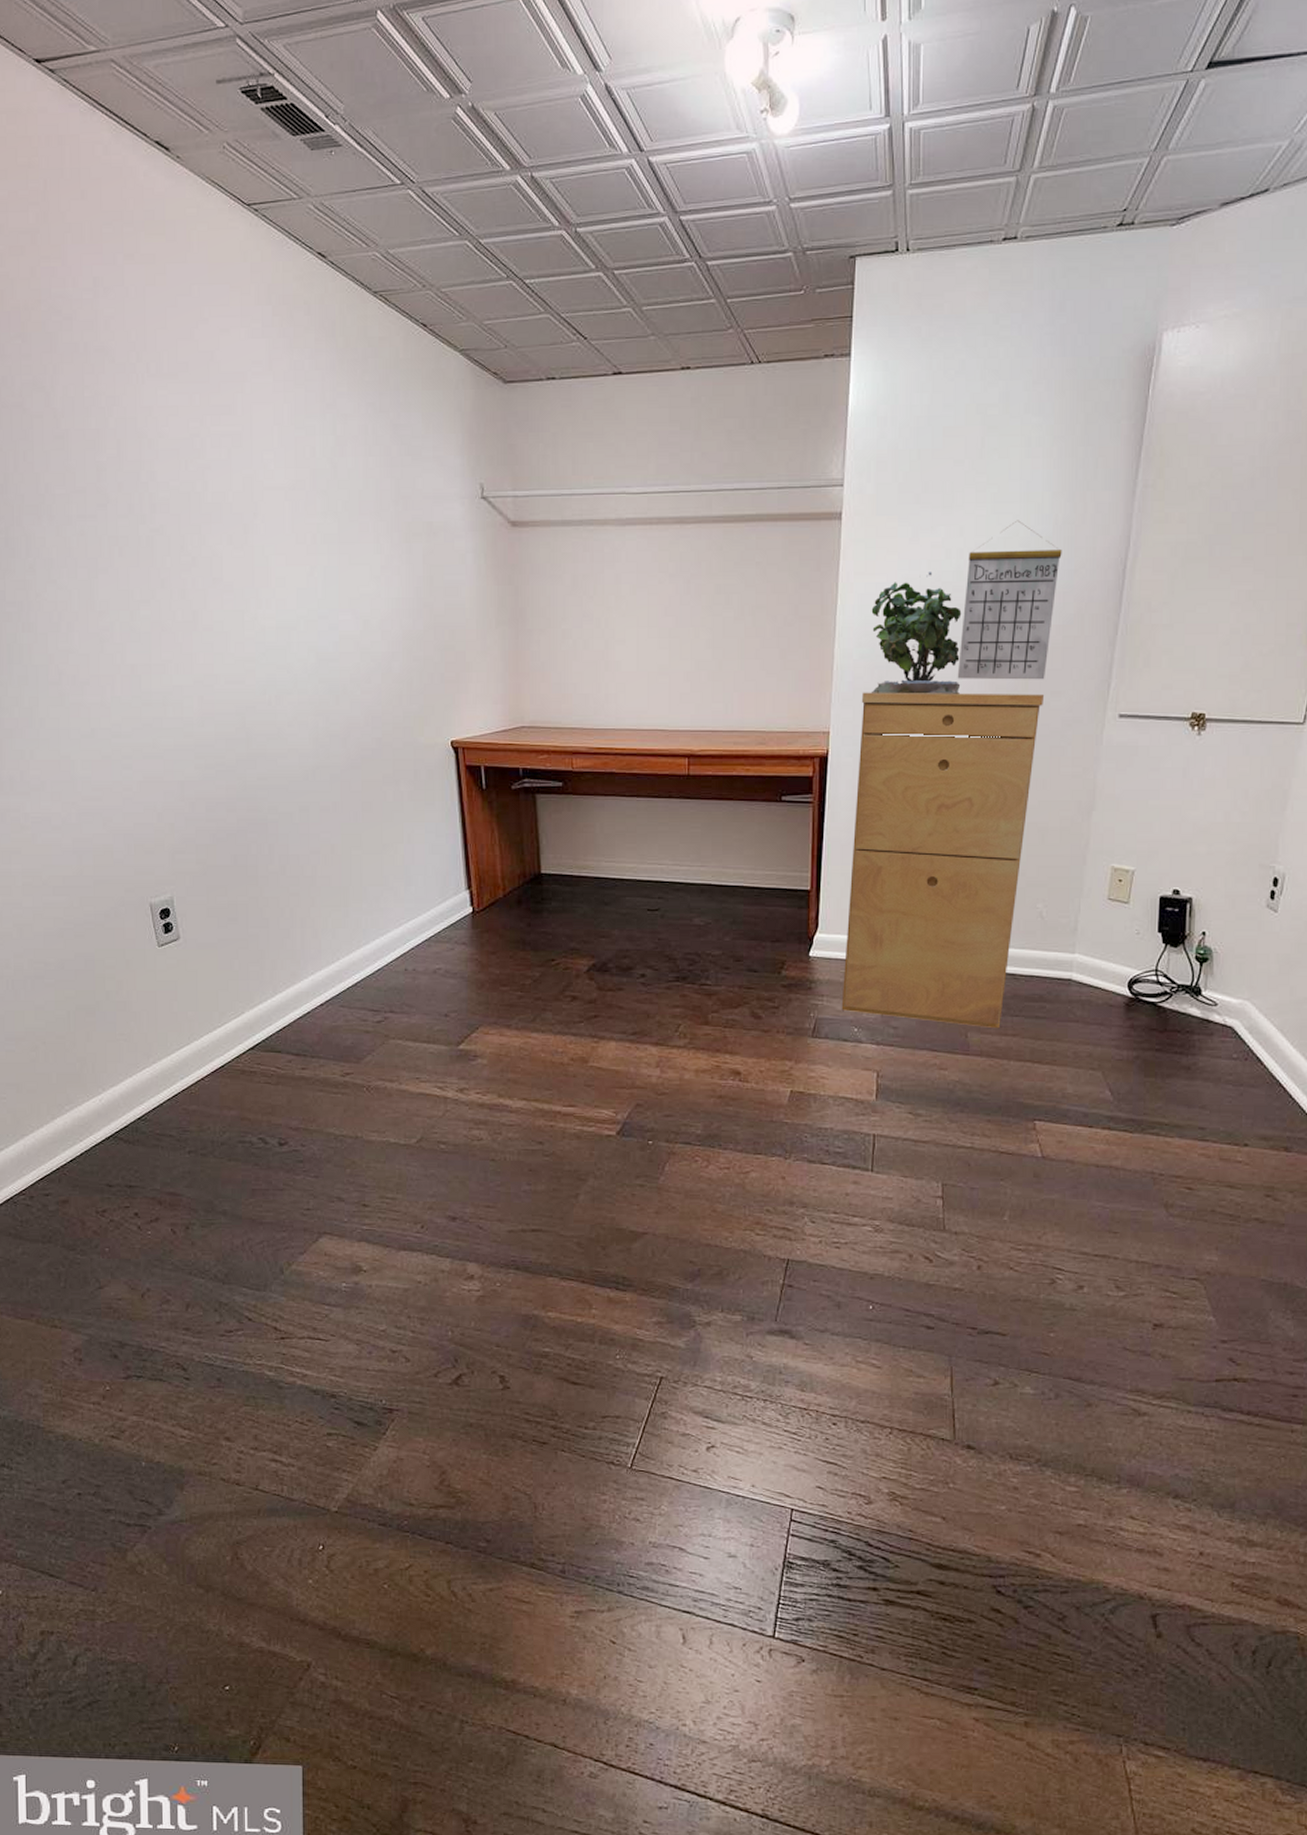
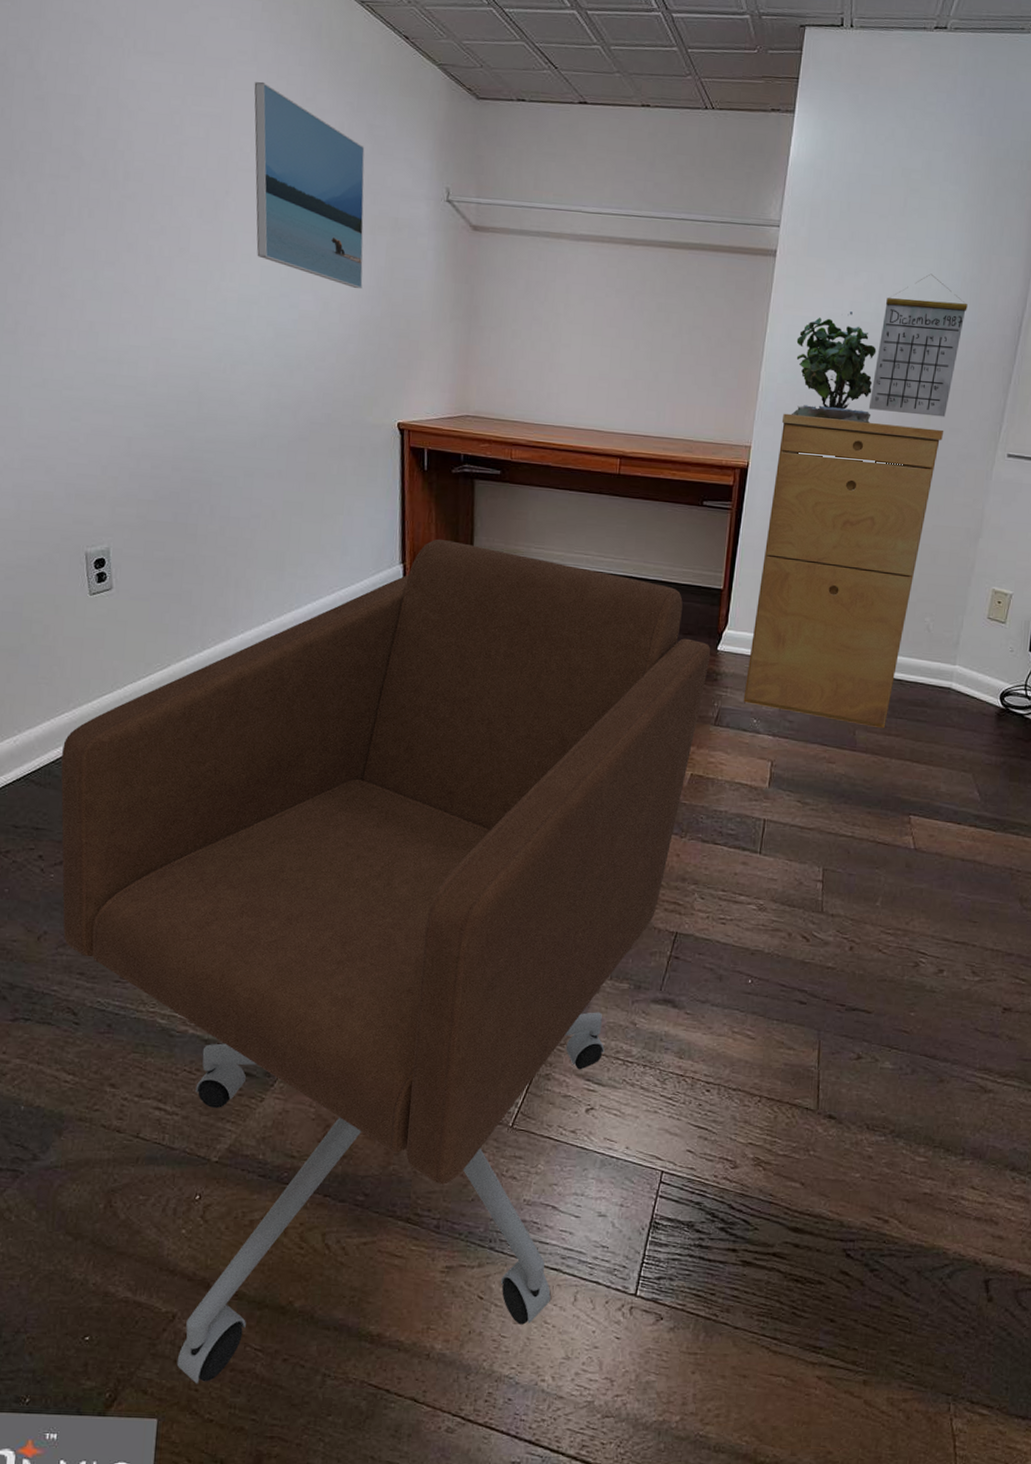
office chair: none [147,861,803,1732] -> present [61,539,711,1384]
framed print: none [272,391,402,602] -> present [254,81,365,288]

